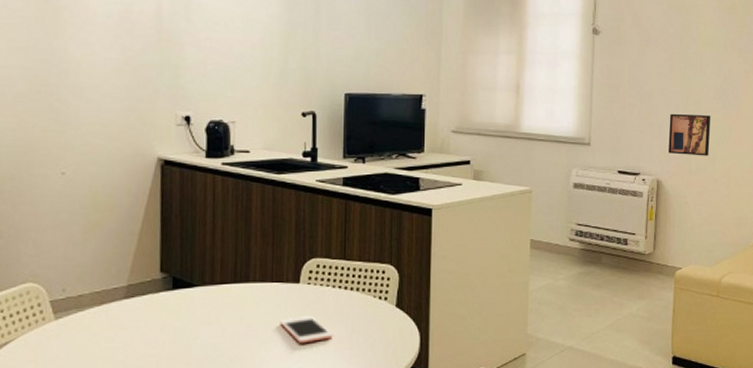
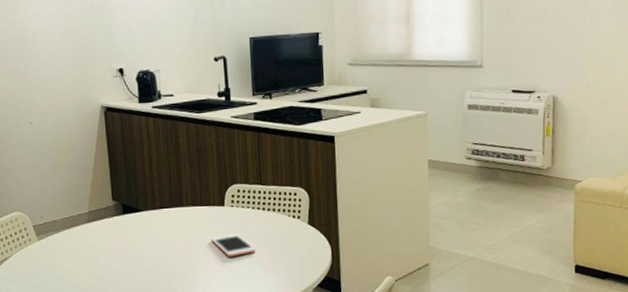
wall art: present [668,113,711,156] -> none [563,28,609,70]

